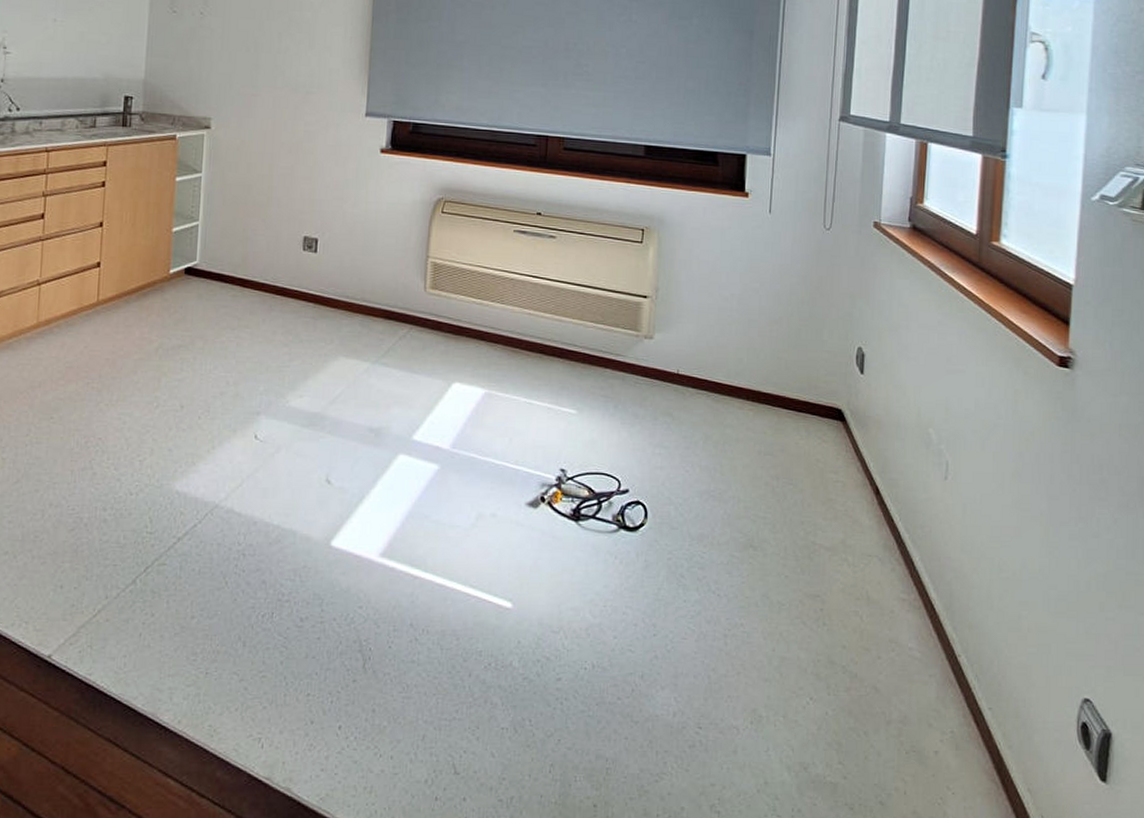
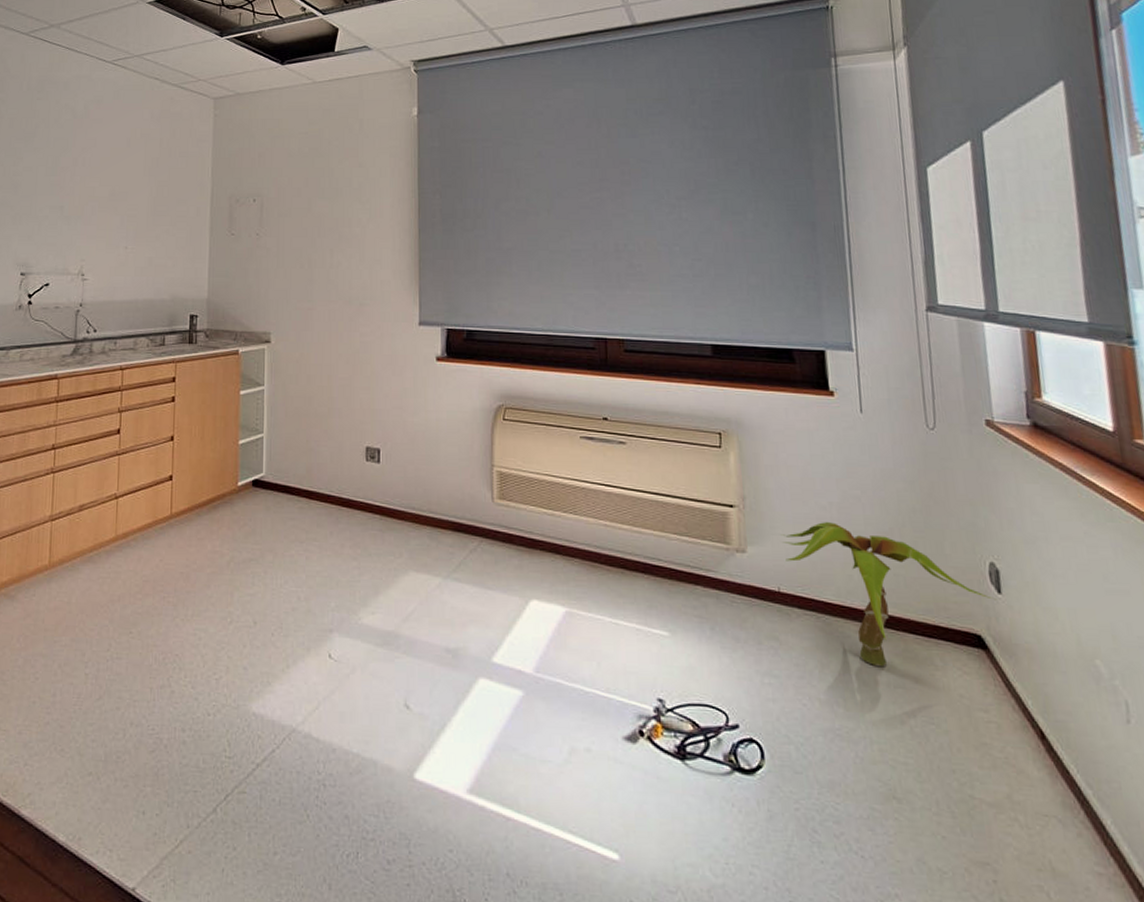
decorative plant: none [685,312,859,437] -> present [780,522,997,666]

